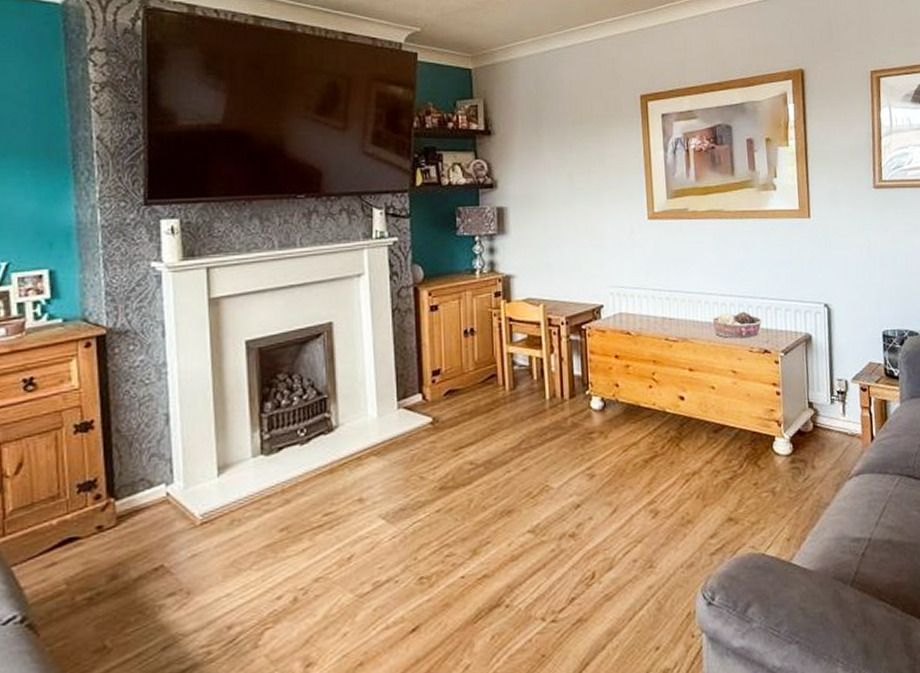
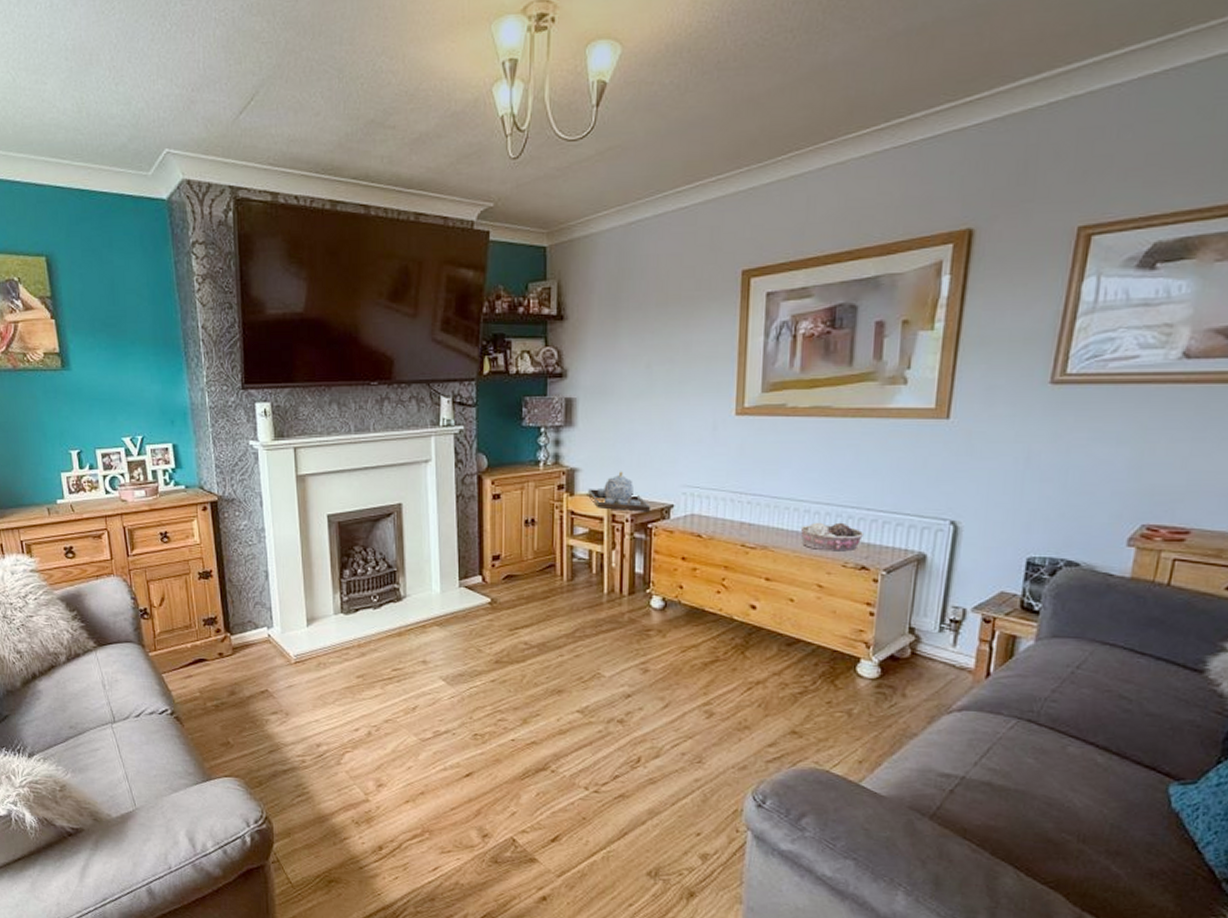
tea set: none [524,275,582,314] -> present [588,471,650,512]

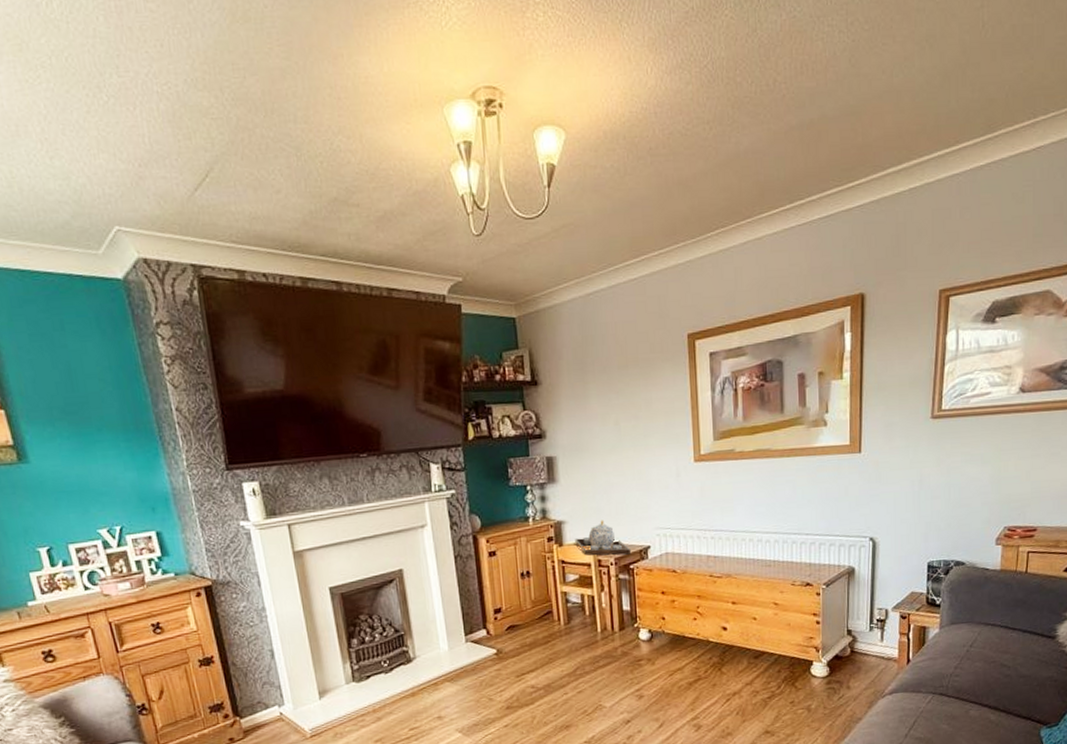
decorative basket: present [800,522,865,552] -> none [755,547,806,574]

